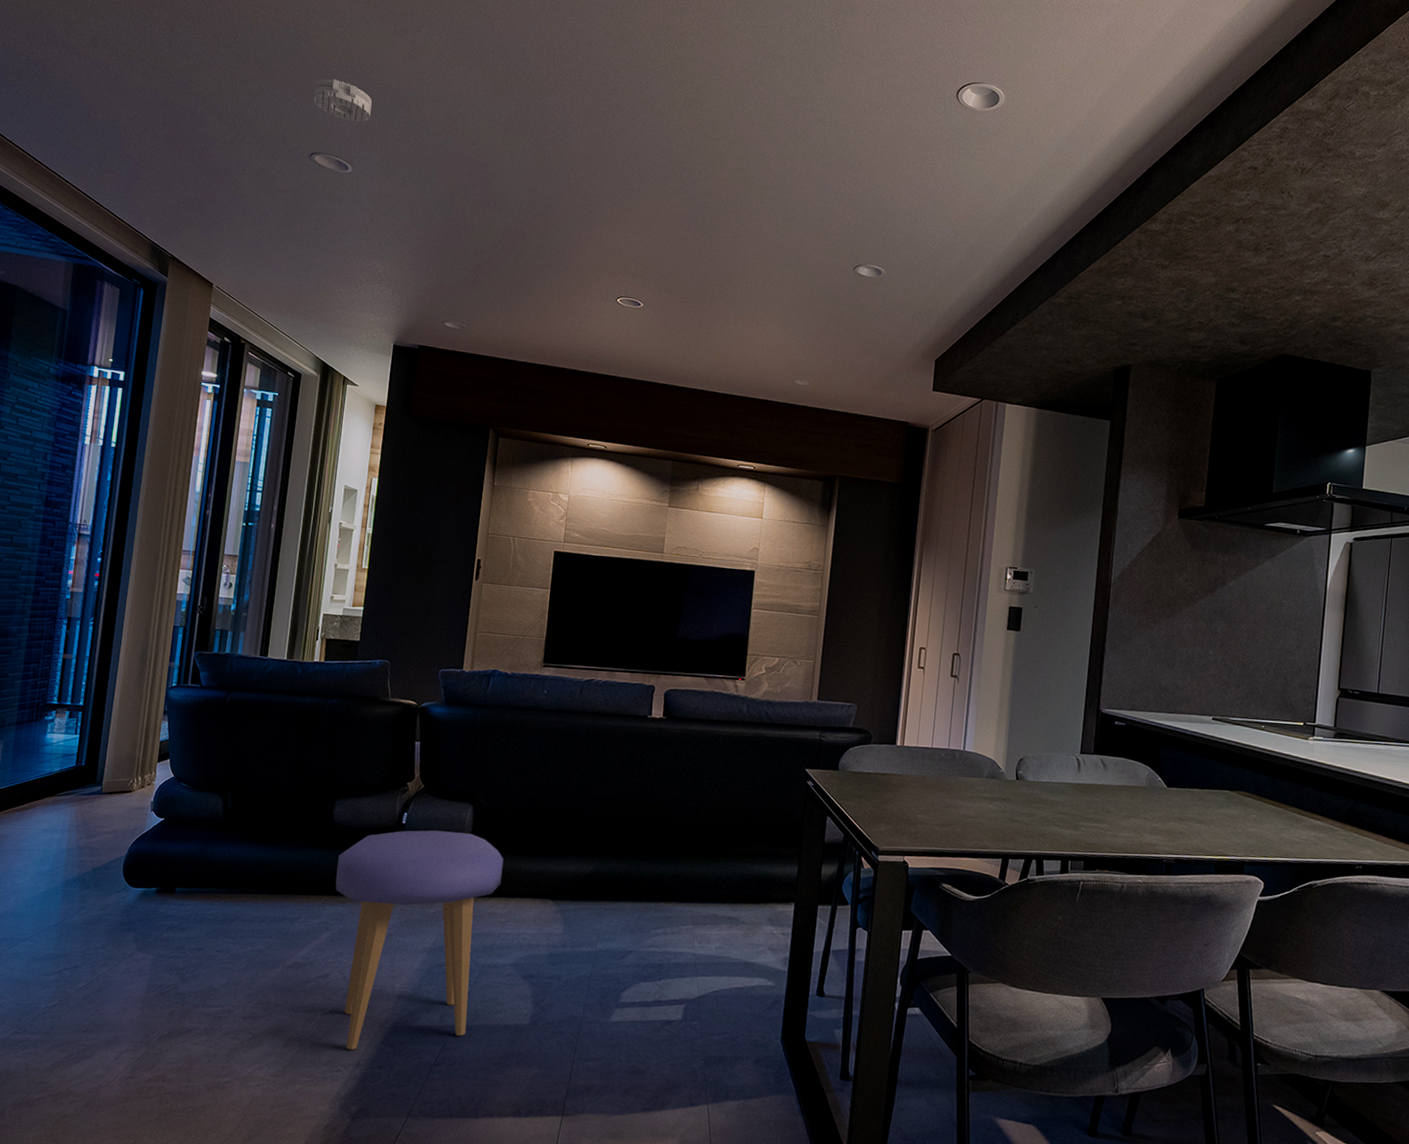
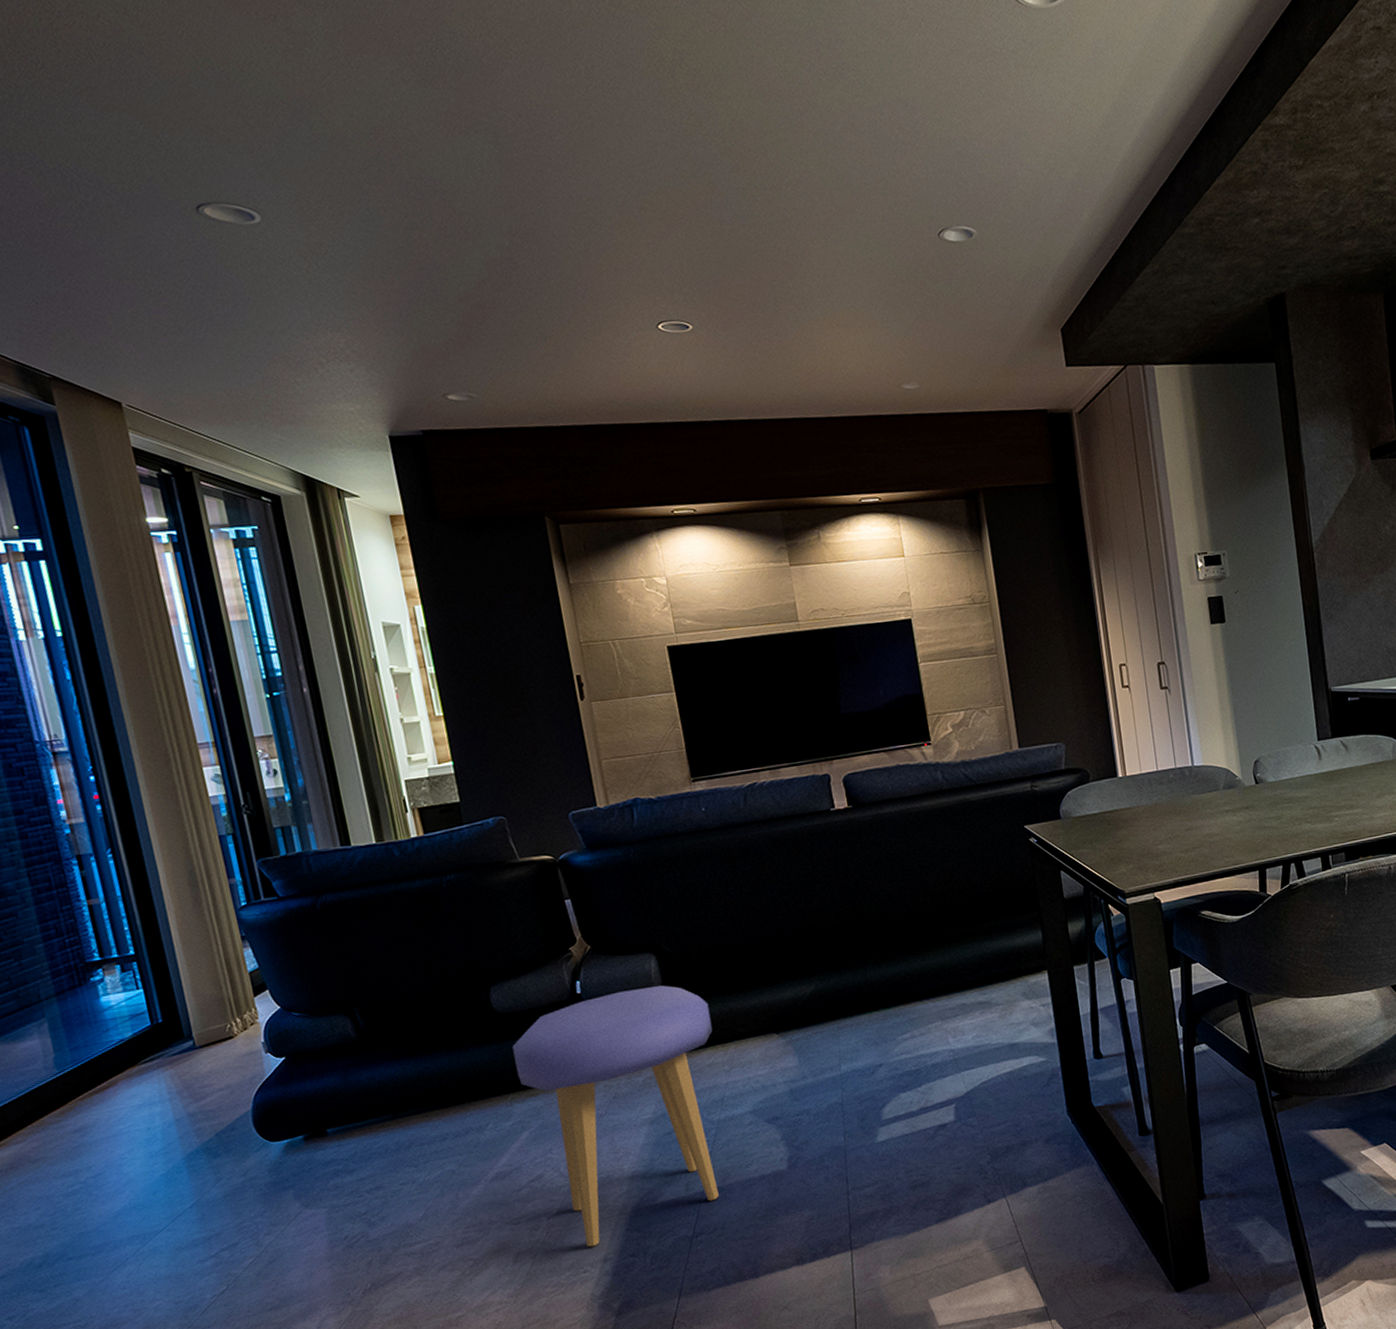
smoke detector: present [313,78,372,122] -> none [171,98,263,153]

